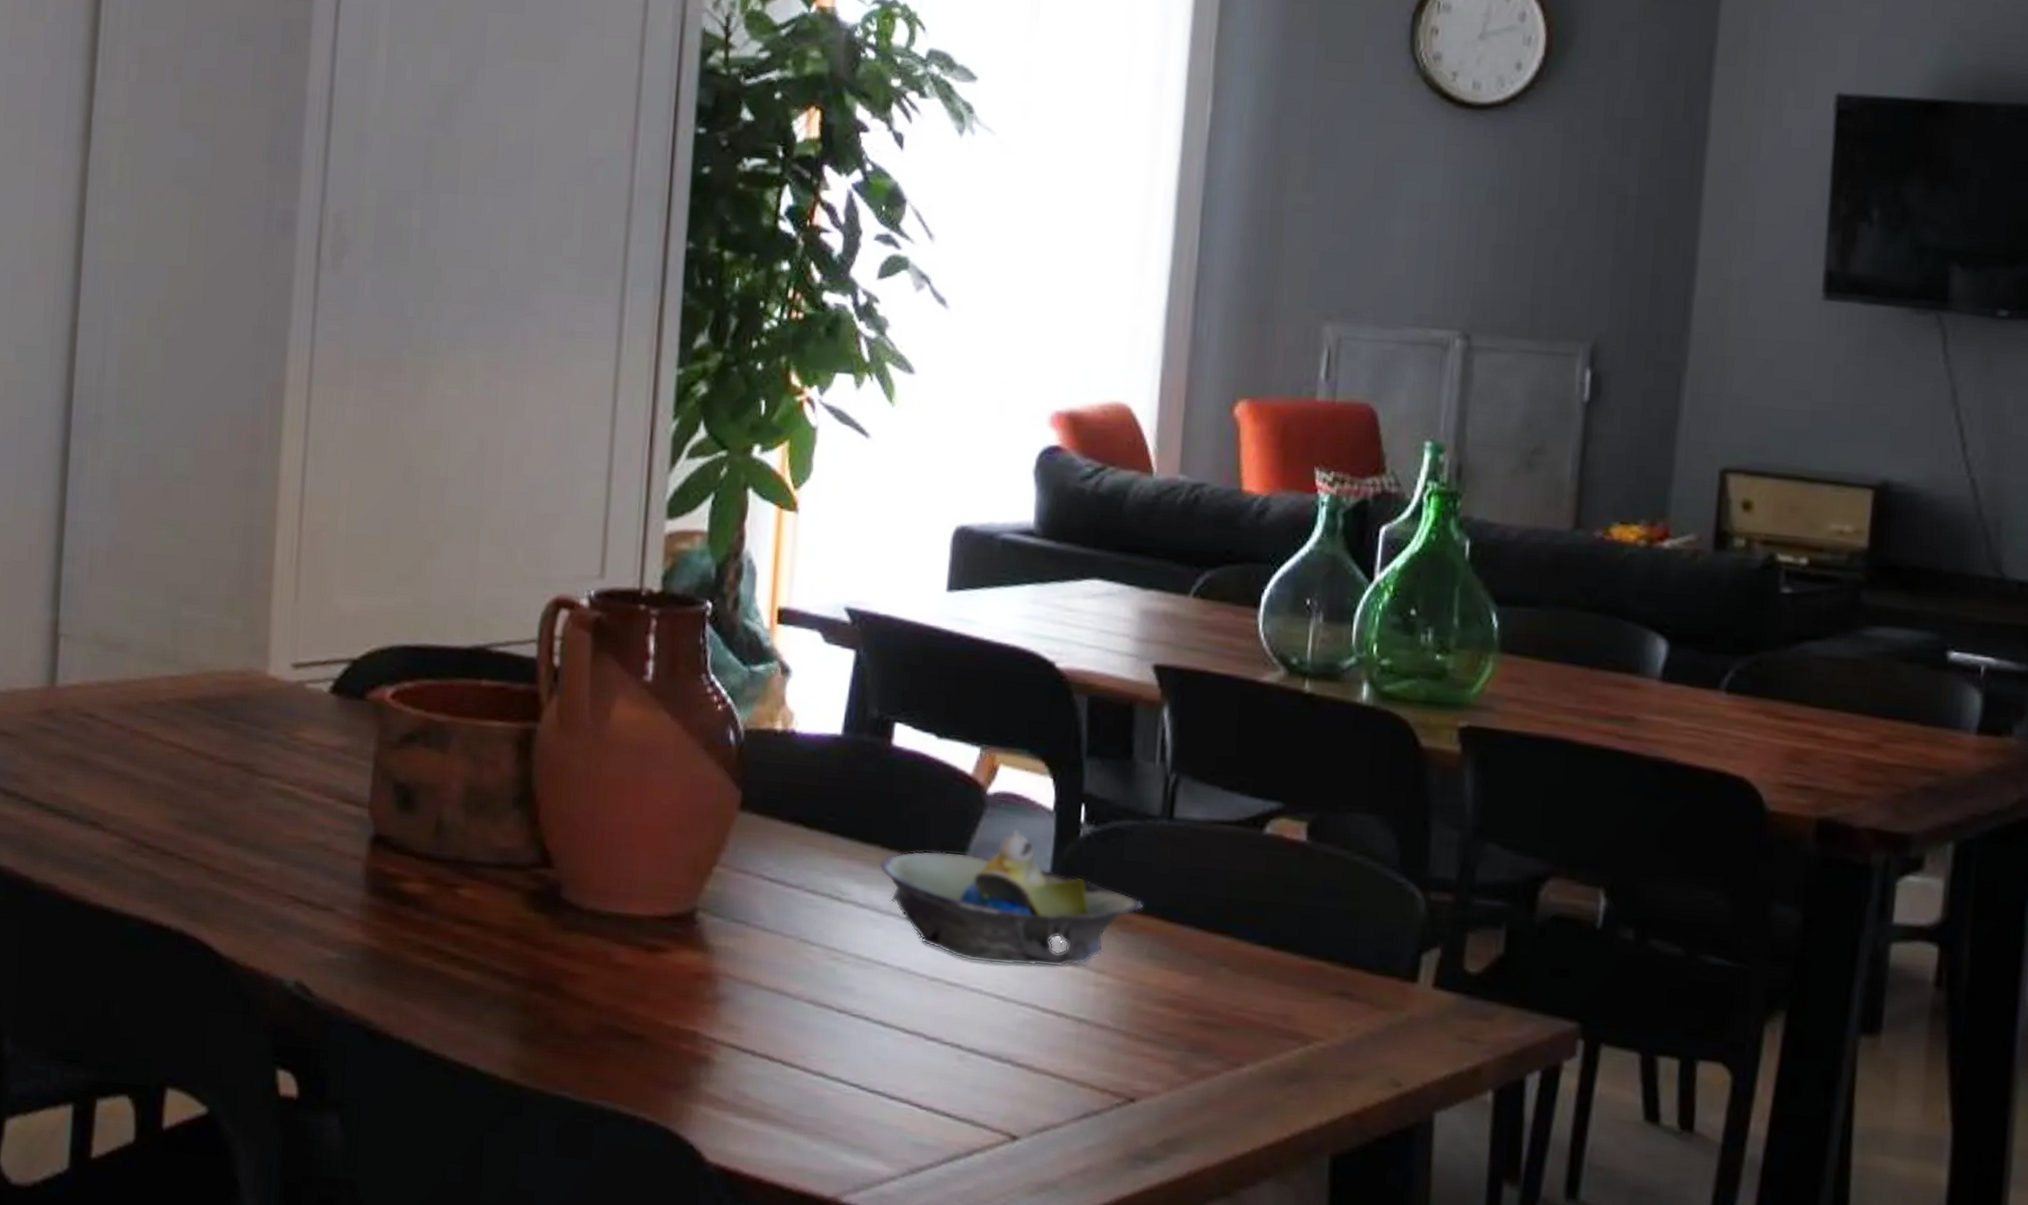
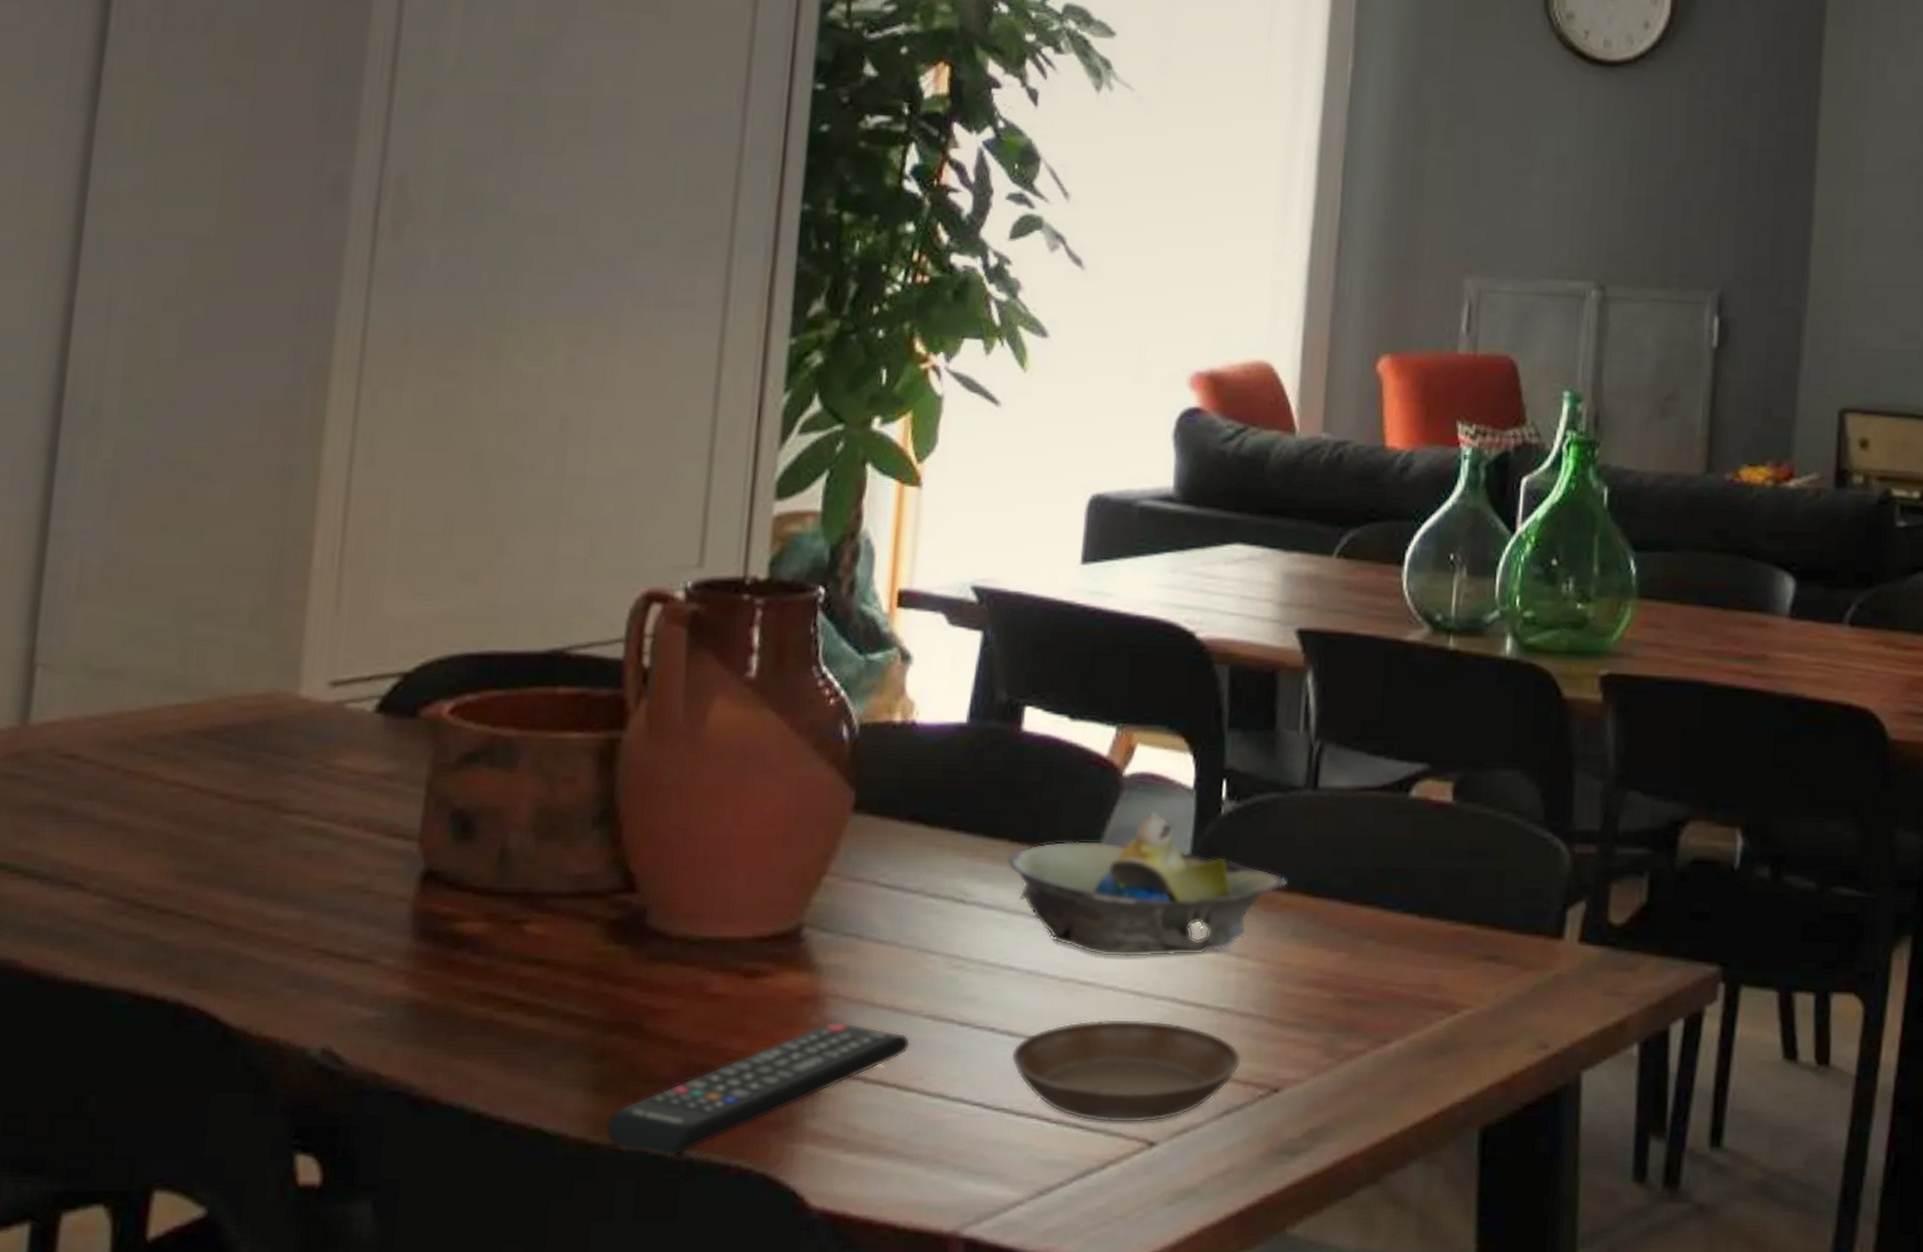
remote control: none [530,997,794,1105] -> present [605,1020,911,1157]
saucer: none [884,1018,1099,1118] -> present [1011,1018,1242,1124]

